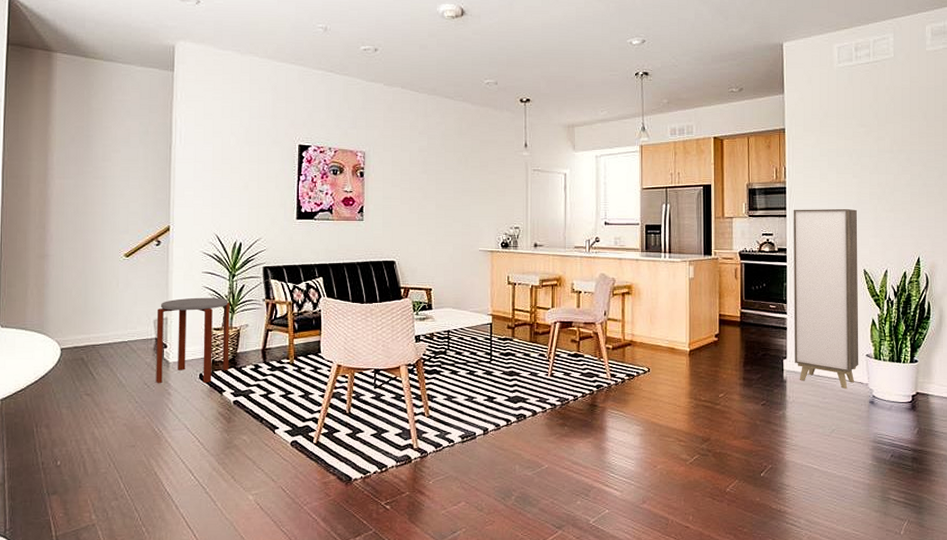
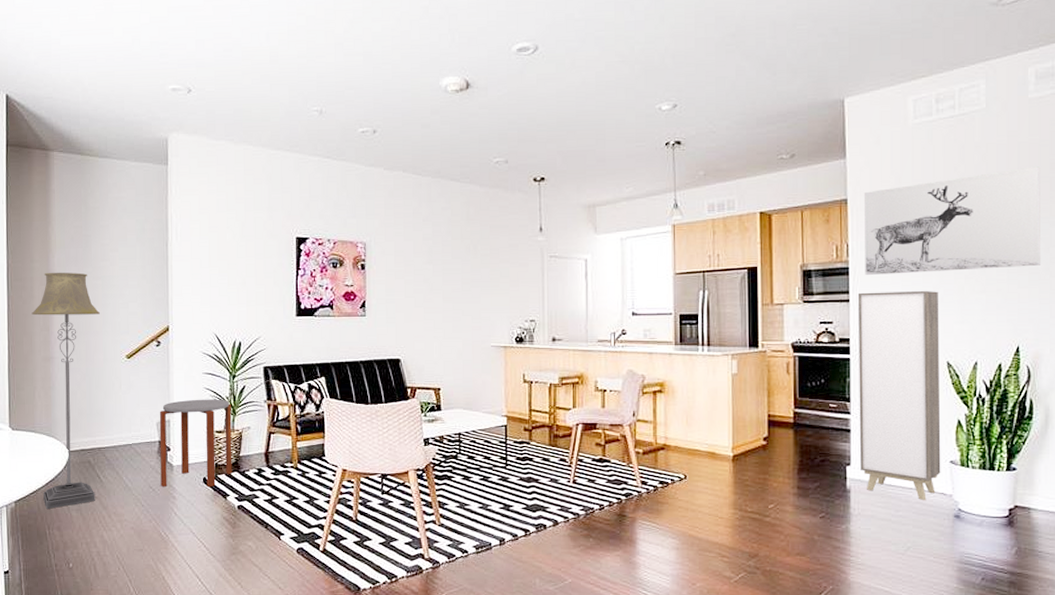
floor lamp: none [27,170,99,406] -> present [31,272,100,509]
wall art: none [798,108,937,194] -> present [863,166,1042,275]

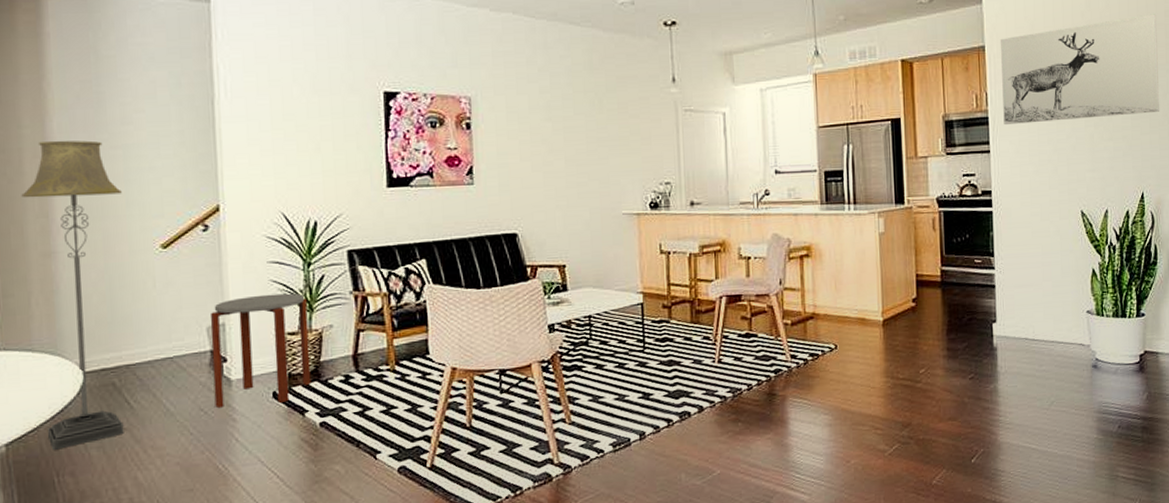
cabinet: present [857,291,941,500] -> none [997,139,1079,353]

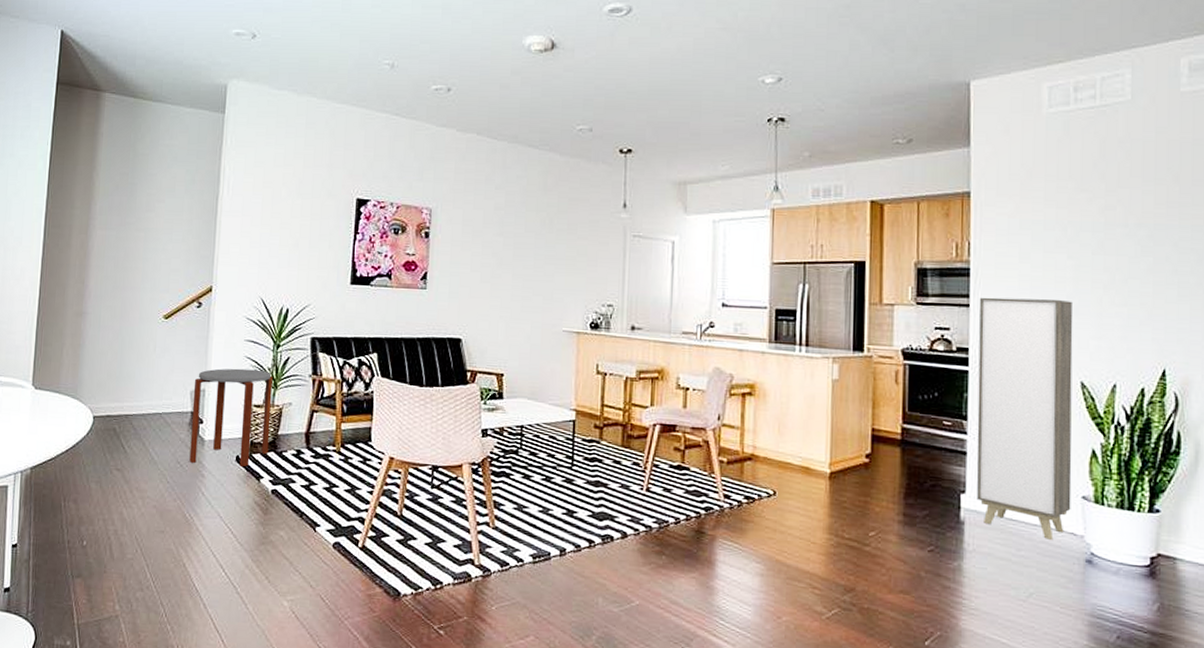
floor lamp: present [21,140,124,450] -> none [62,220,140,479]
cabinet: none [997,139,1079,353] -> present [976,297,1073,540]
wall art: present [1000,14,1160,124] -> none [988,168,1193,280]

